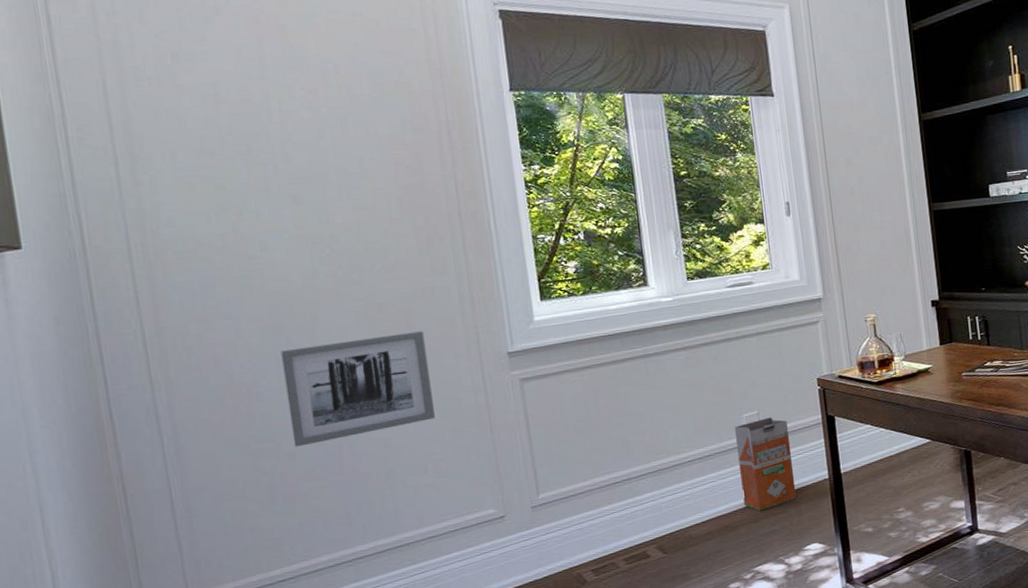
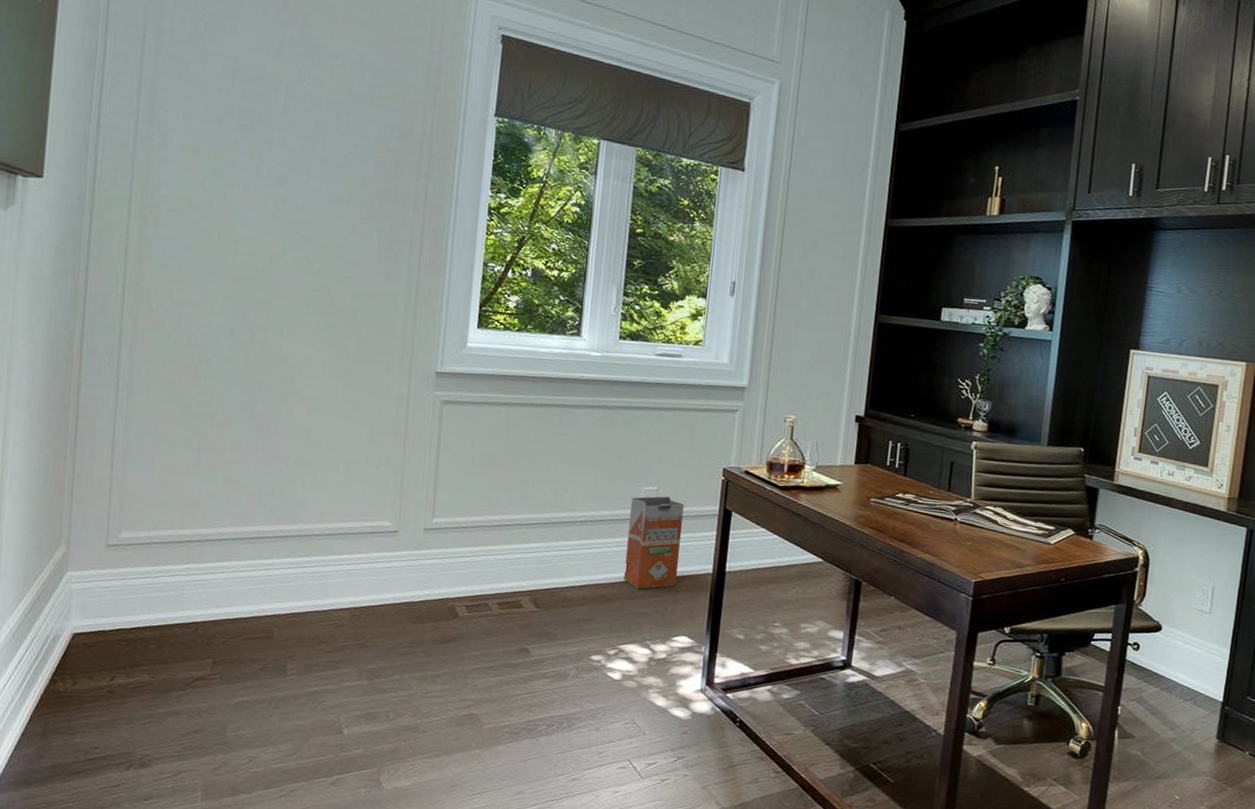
wall art: present [281,331,435,447] -> none [228,323,365,421]

